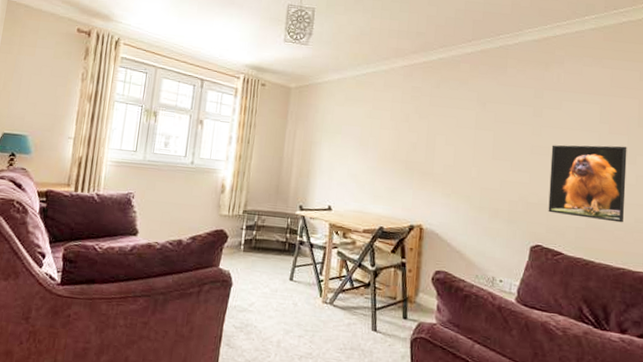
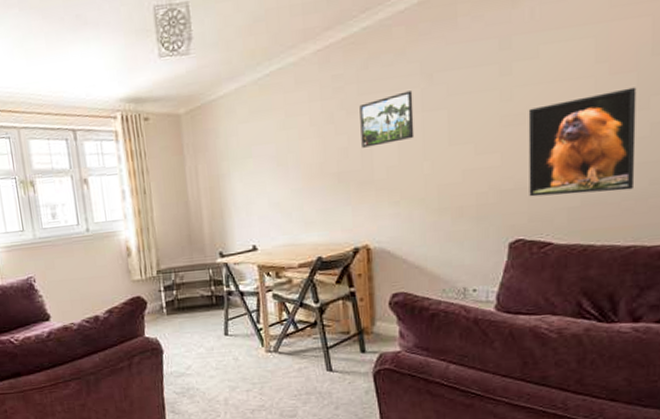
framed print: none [427,111,470,148] -> present [359,90,415,148]

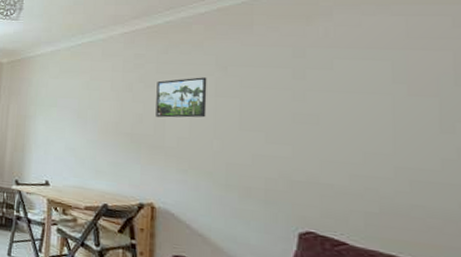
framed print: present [528,87,637,197] -> none [321,110,442,209]

